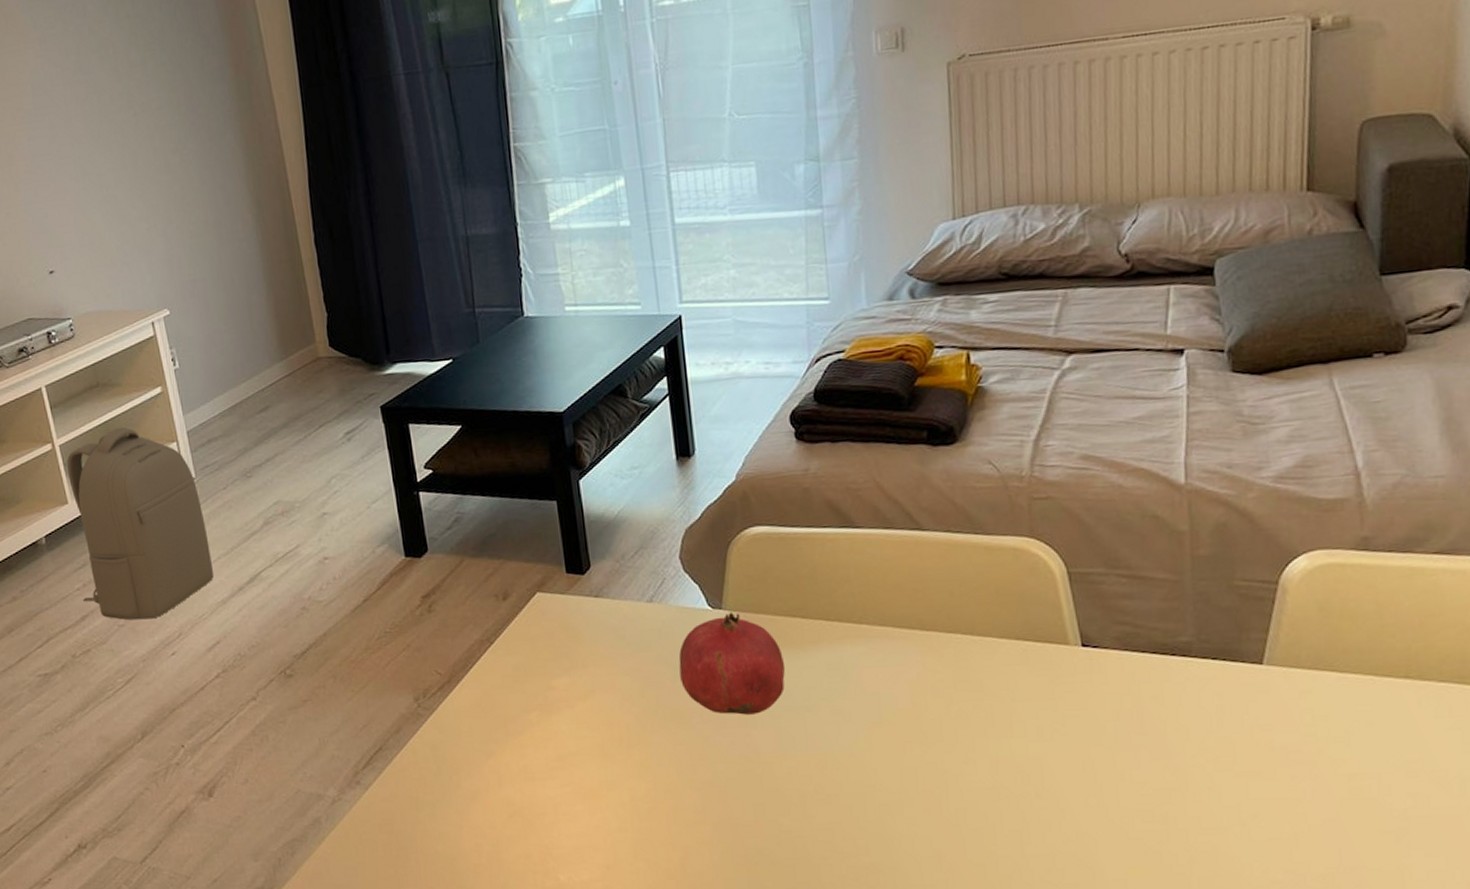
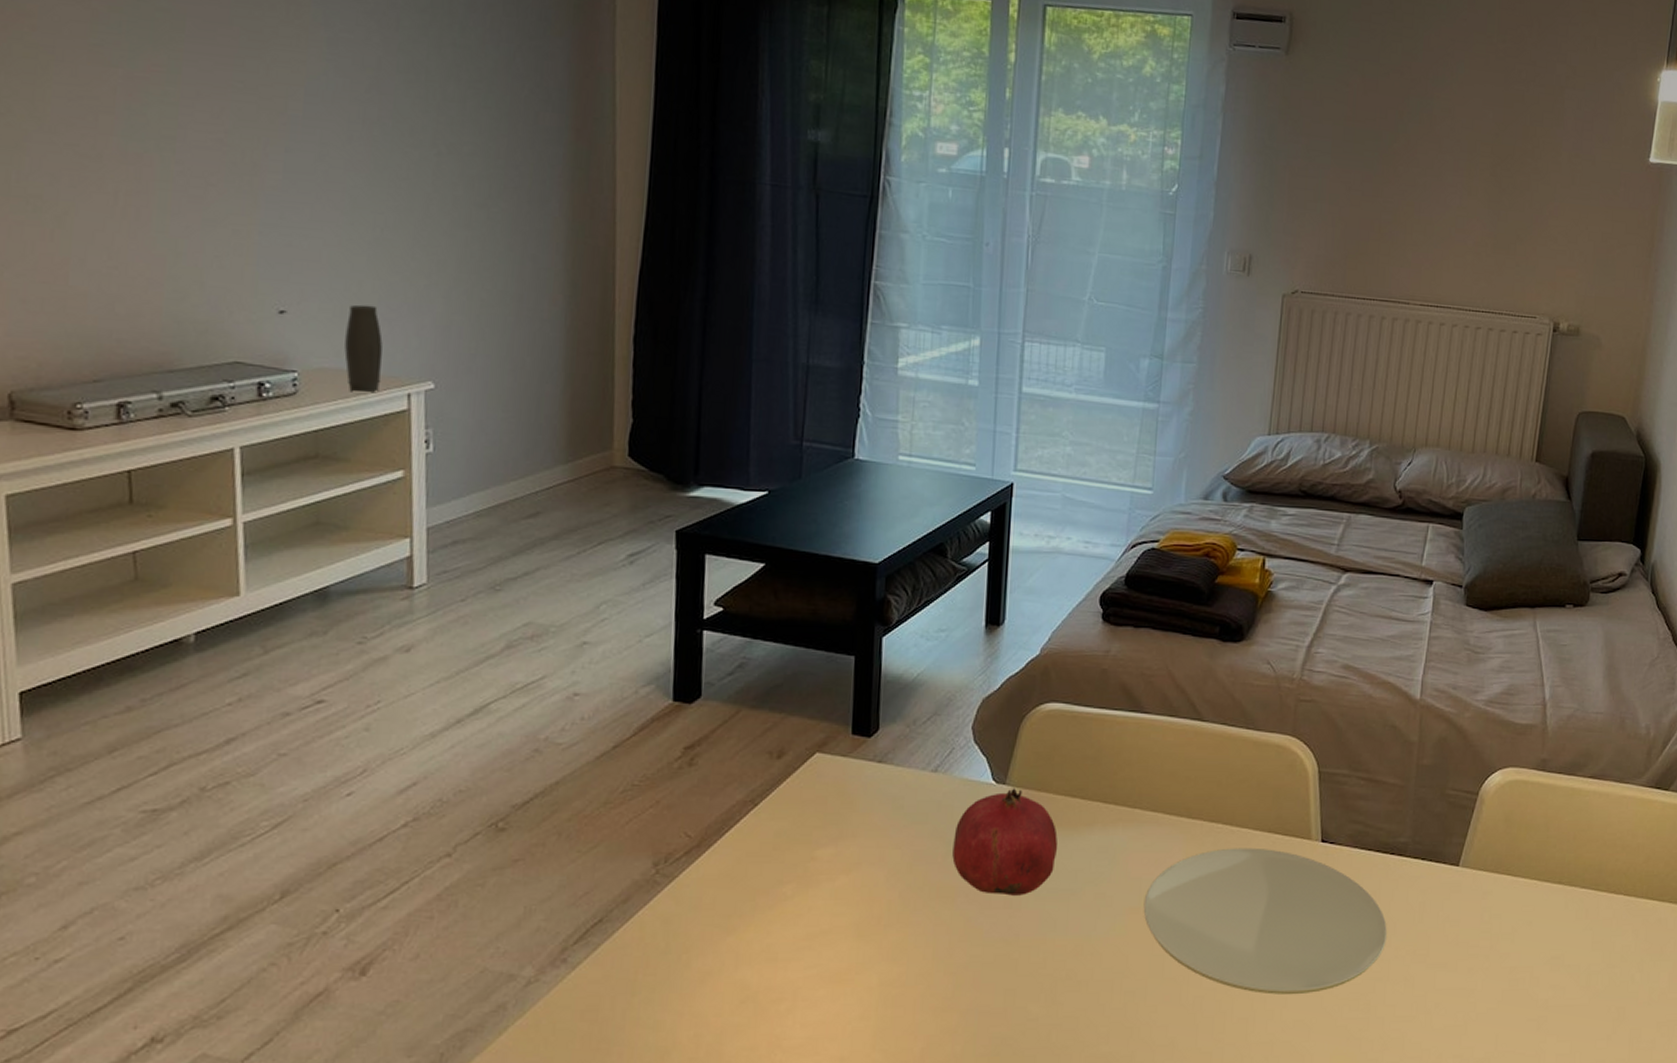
backpack: present [66,426,214,620] -> none [234,510,429,749]
vase: none [97,253,131,330] -> present [344,304,383,394]
plate: none [885,656,1180,806] -> present [1143,847,1388,995]

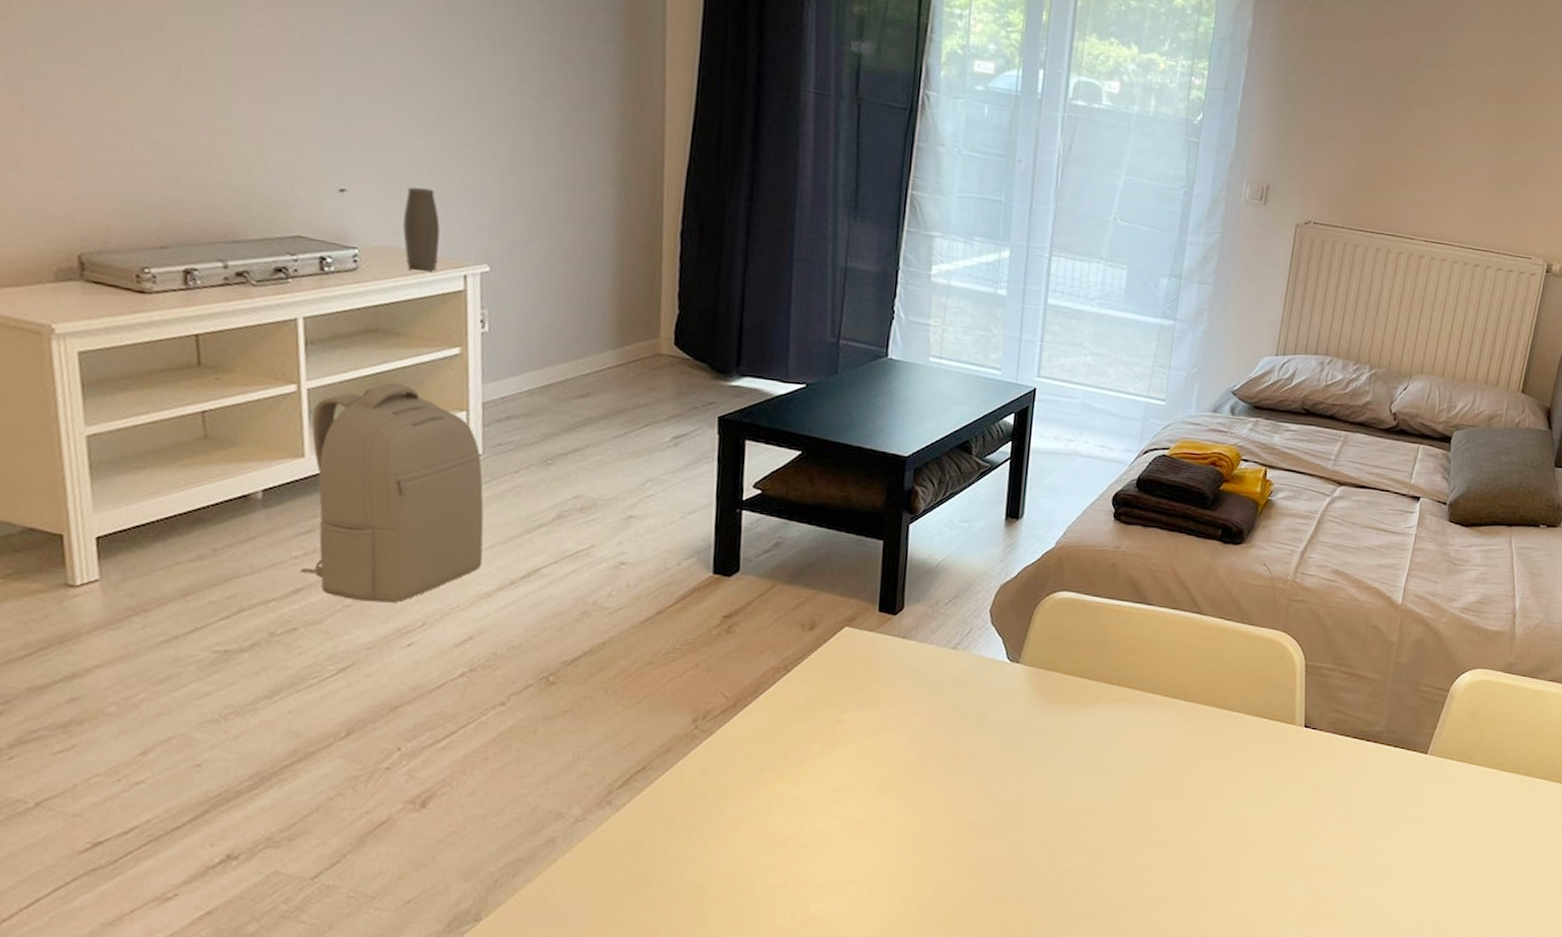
backpack: none [234,510,429,749] -> present [300,382,484,603]
fruit: present [952,788,1058,896] -> none [968,666,1065,763]
plate: present [1143,847,1388,995] -> none [1140,729,1360,859]

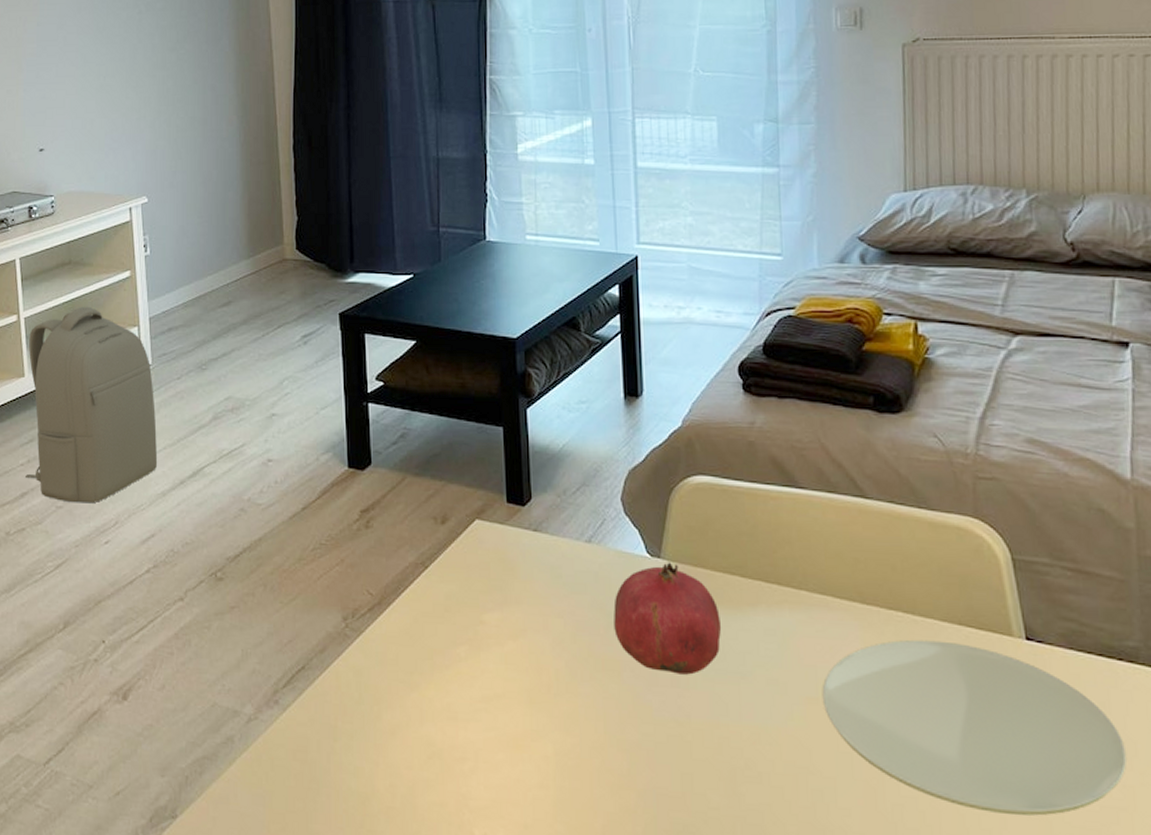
vase: present [403,187,440,273] -> none [84,138,110,211]
fruit: none [968,666,1065,763] -> present [613,562,722,675]
plate: none [1140,729,1360,859] -> present [822,639,1128,816]

